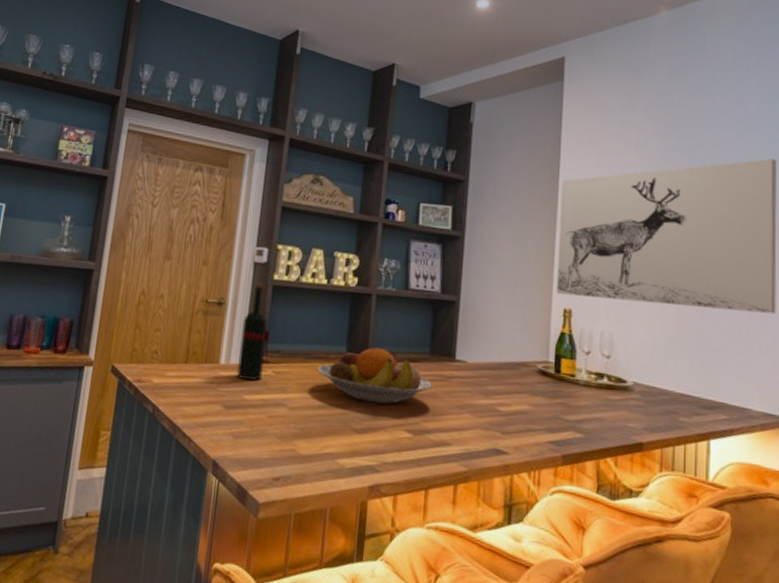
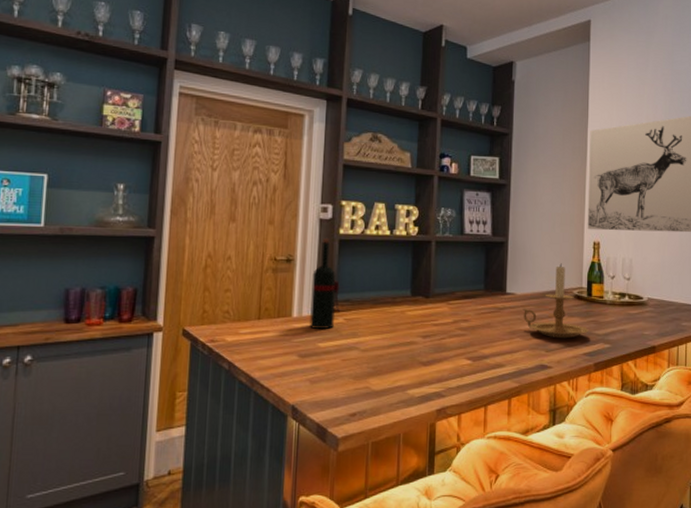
fruit bowl: present [317,347,434,404] -> none [385,288,488,337]
candle holder: none [474,331,556,422] -> present [523,263,589,339]

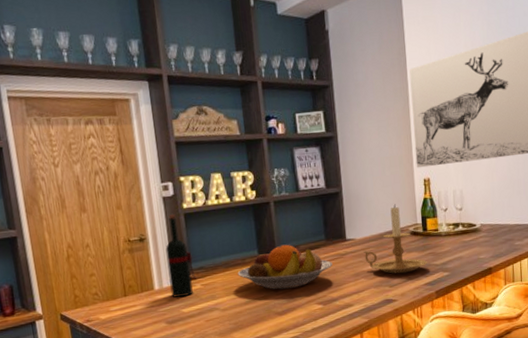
fruit bowl: none [385,288,488,337] -> present [237,244,333,290]

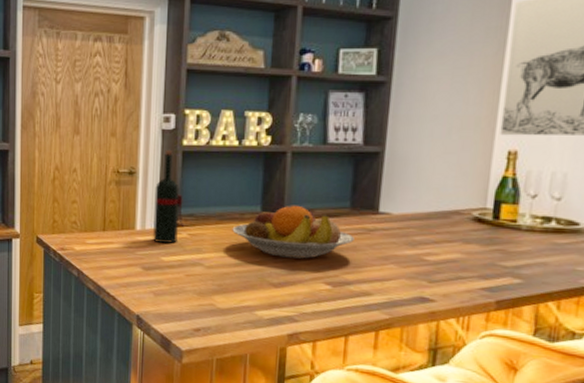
candle holder: present [363,204,427,274] -> none [399,178,491,269]

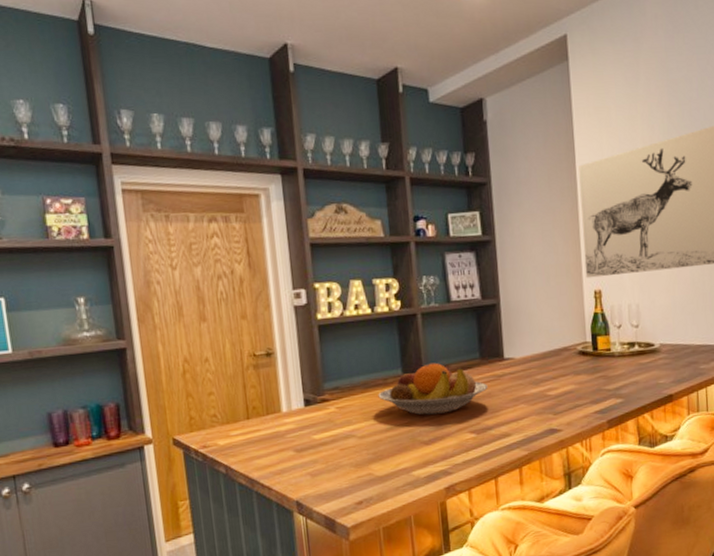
wine bottle: present [153,150,185,243] -> none [295,326,331,422]

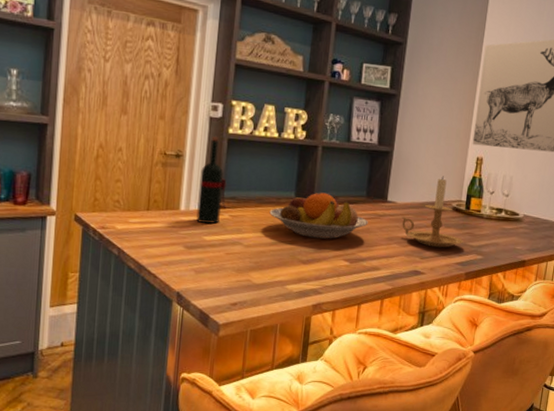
wine bottle: none [295,326,331,422] -> present [196,136,227,224]
candle holder: none [524,319,598,400] -> present [402,176,463,248]

